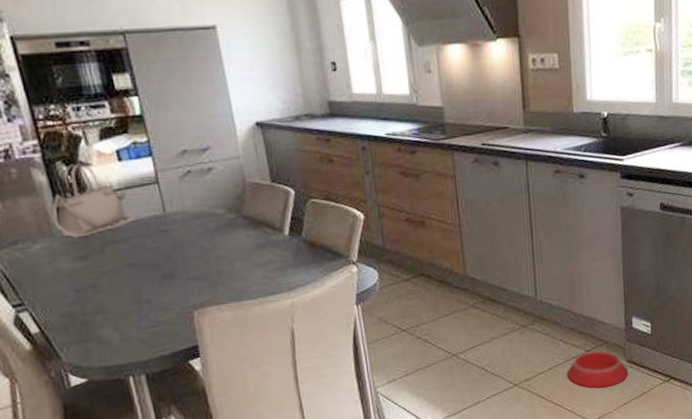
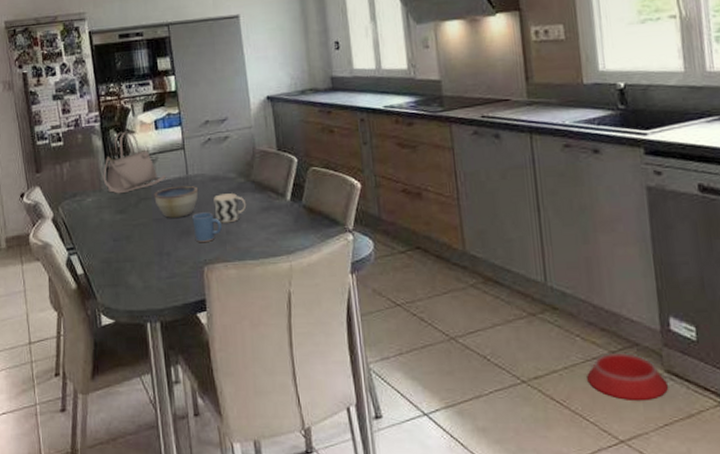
bowl: none [124,225,180,262] -> present [154,186,199,218]
mug: none [175,252,212,287] -> present [192,212,222,243]
cup: none [199,231,240,264] -> present [213,193,247,224]

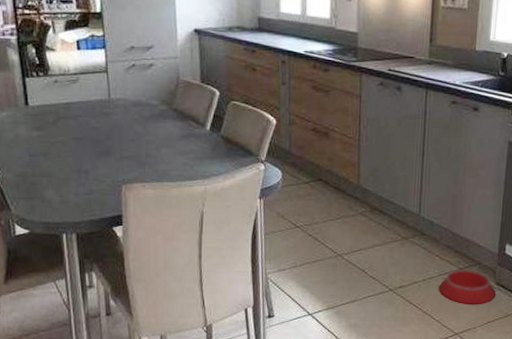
handbag: present [103,131,167,194] -> none [19,48,88,111]
bowl: present [154,186,199,218] -> none [74,108,120,138]
mug: present [192,212,222,243] -> none [113,135,141,164]
cup: present [213,193,247,224] -> none [135,119,167,147]

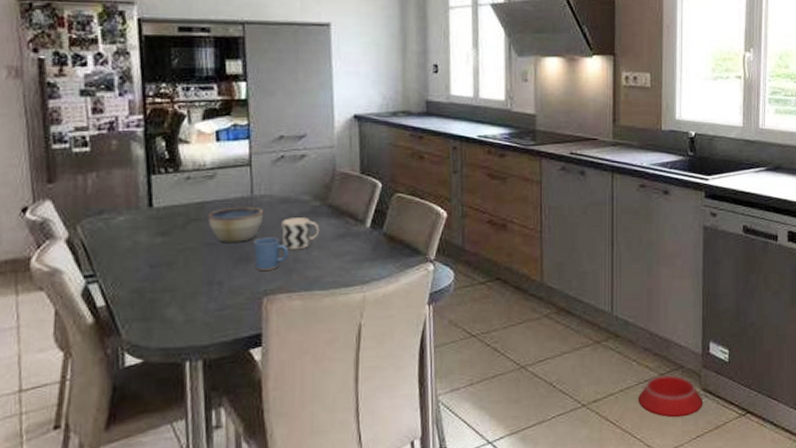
bowl: none [74,108,120,138] -> present [208,208,264,242]
mug: none [113,135,141,164] -> present [254,237,289,272]
cup: none [135,119,167,147] -> present [281,218,320,250]

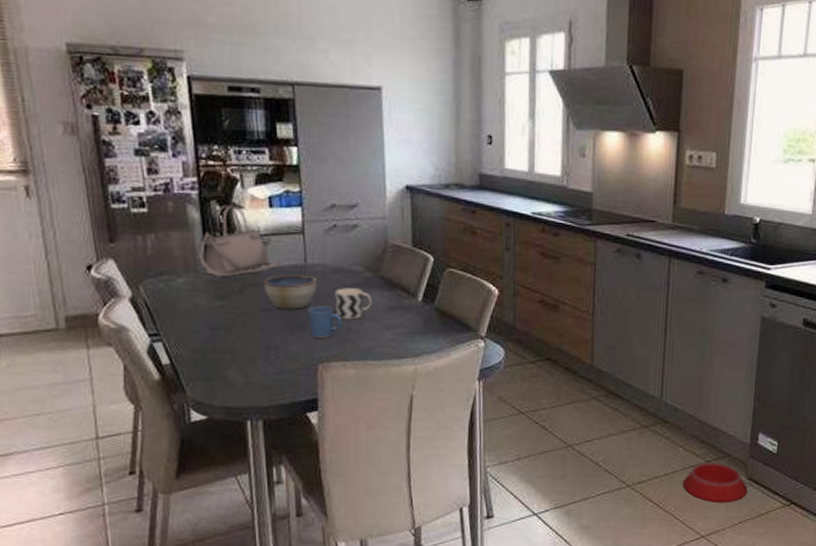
handbag: none [142,140,226,213] -> present [199,204,281,277]

